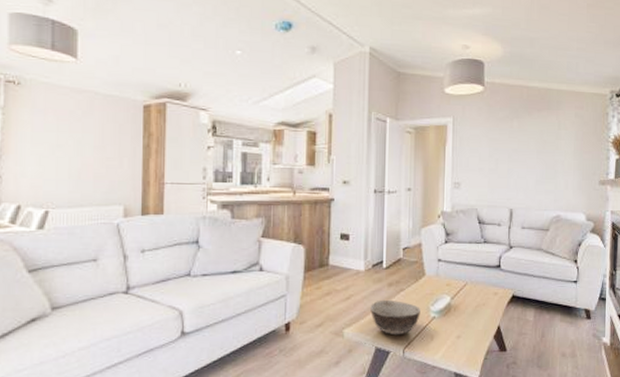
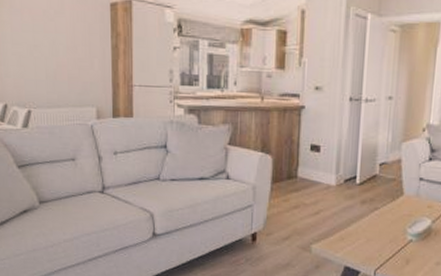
bowl: present [370,299,420,336] -> none [340,217,396,256]

